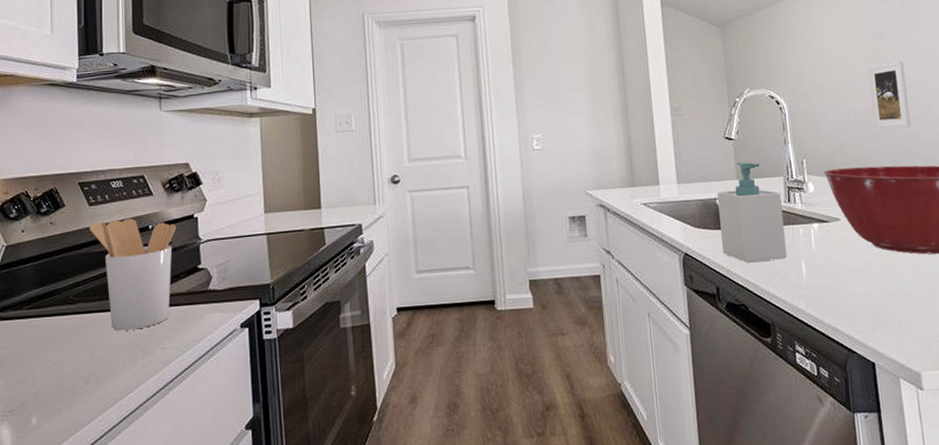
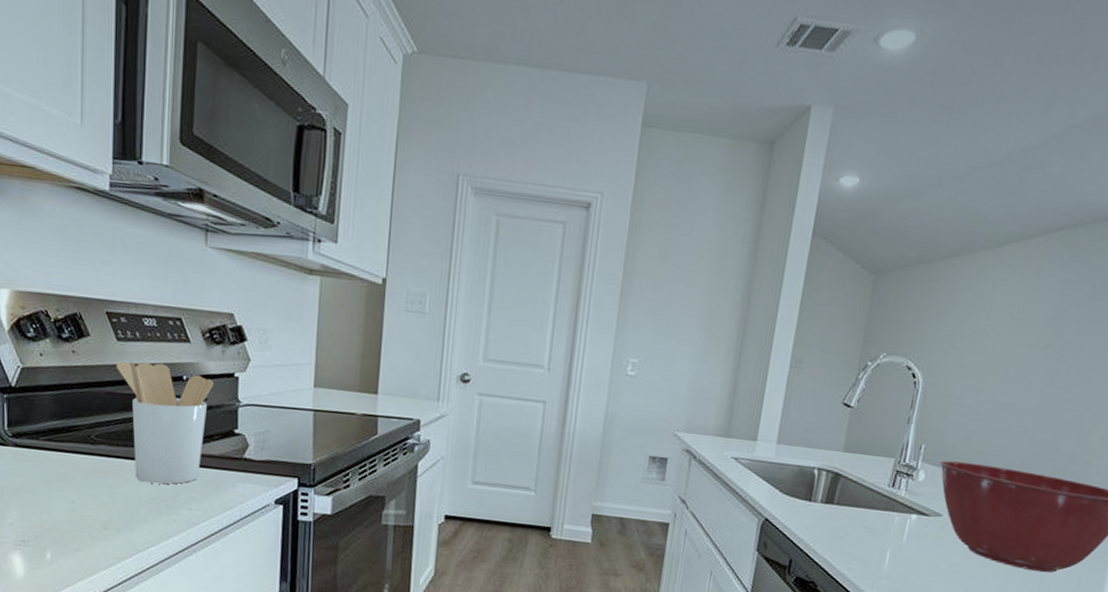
soap bottle: present [717,161,787,262] -> none [806,433,887,545]
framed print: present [868,60,911,128] -> none [1012,354,1070,432]

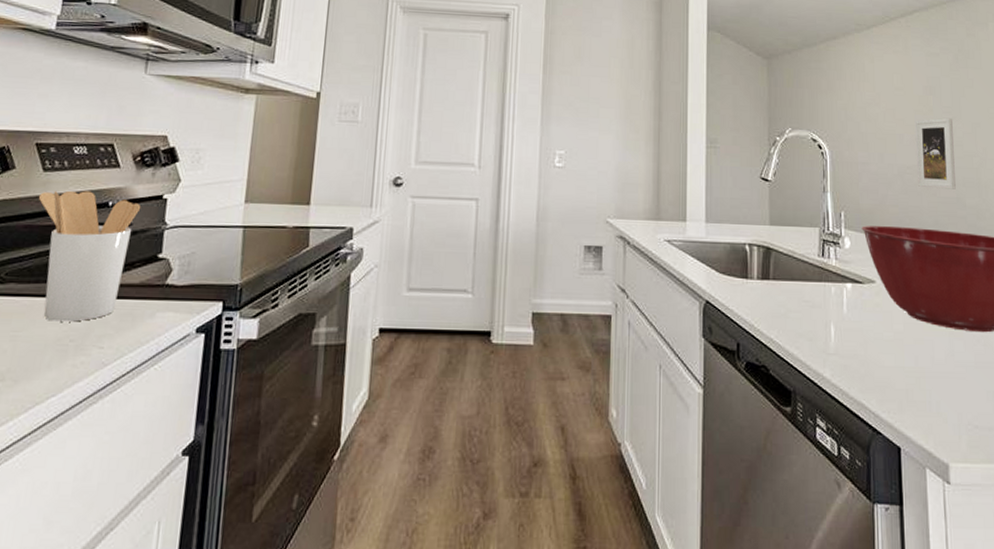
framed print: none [1012,354,1070,432] -> present [916,118,956,189]

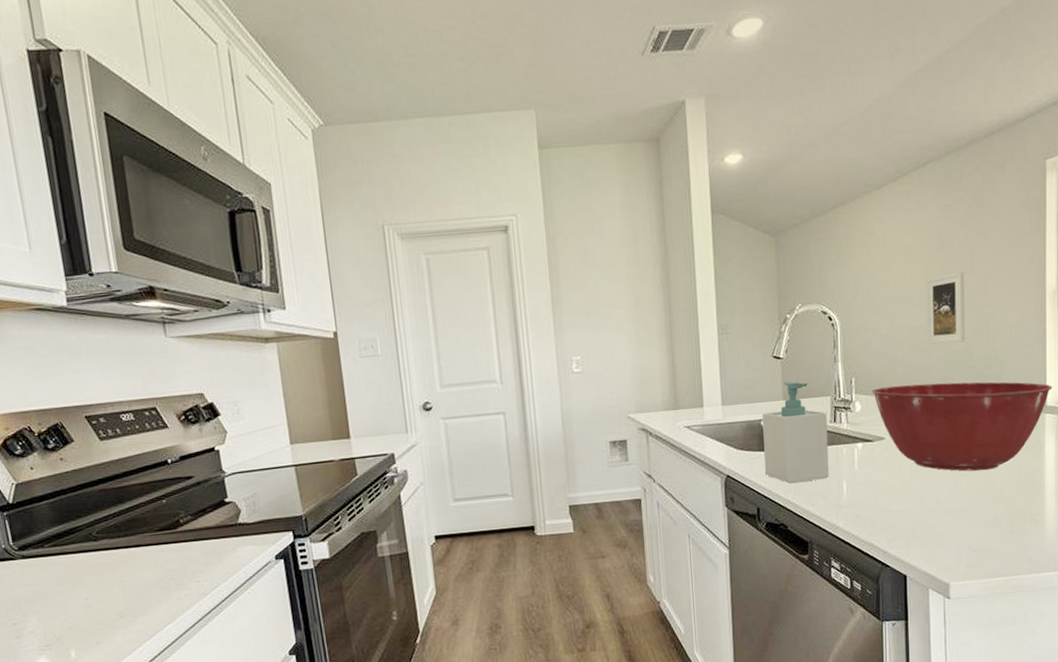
utensil holder: present [38,190,140,322] -> none [103,452,200,566]
soap bottle: none [747,206,816,319] -> present [763,381,829,483]

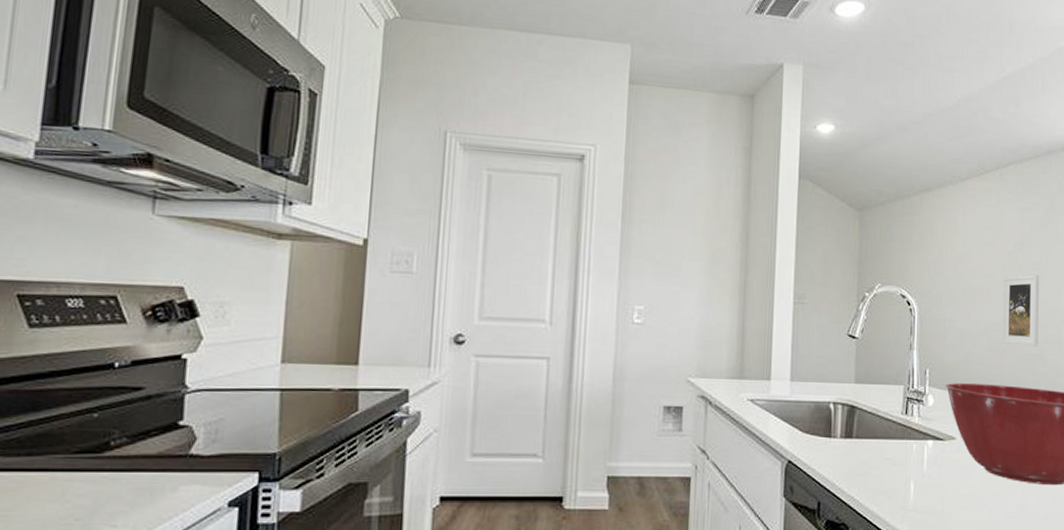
soap bottle: present [763,381,829,483] -> none [829,364,899,477]

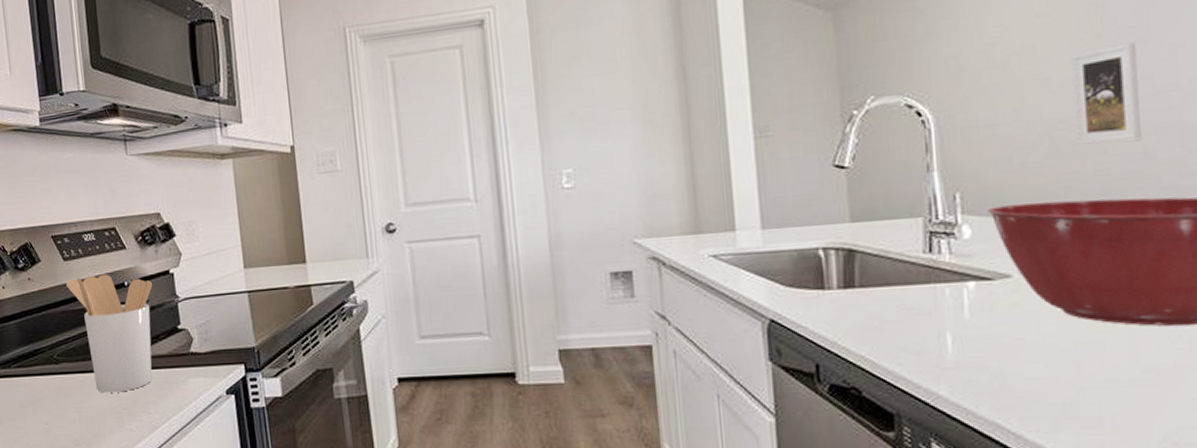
utensil holder: none [24,350,154,498] -> present [65,274,153,393]

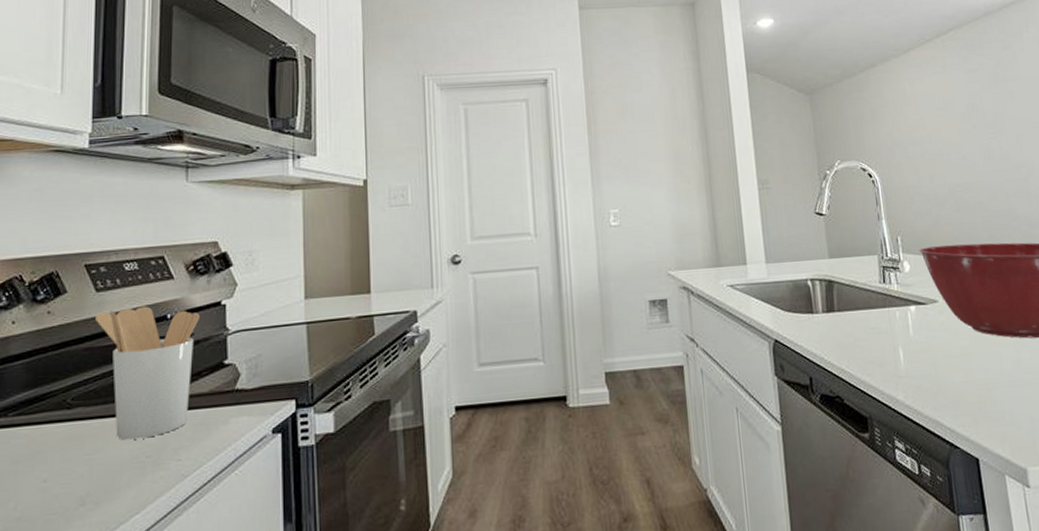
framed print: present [1072,41,1142,145] -> none [961,132,1007,203]

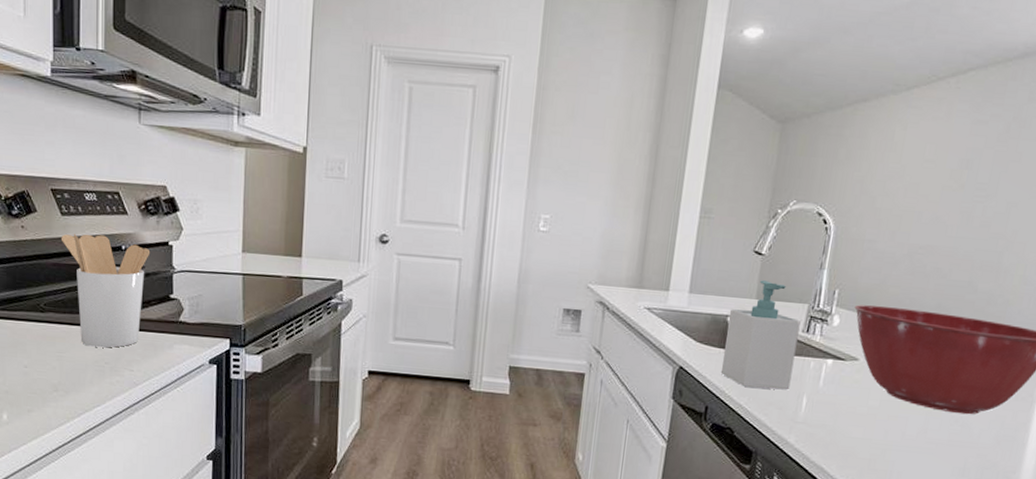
soap bottle: none [809,239,884,349] -> present [720,280,801,390]

